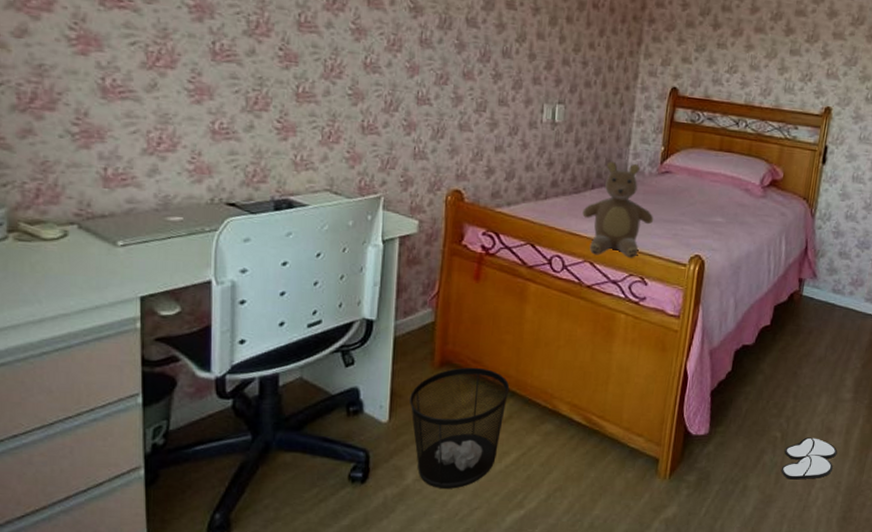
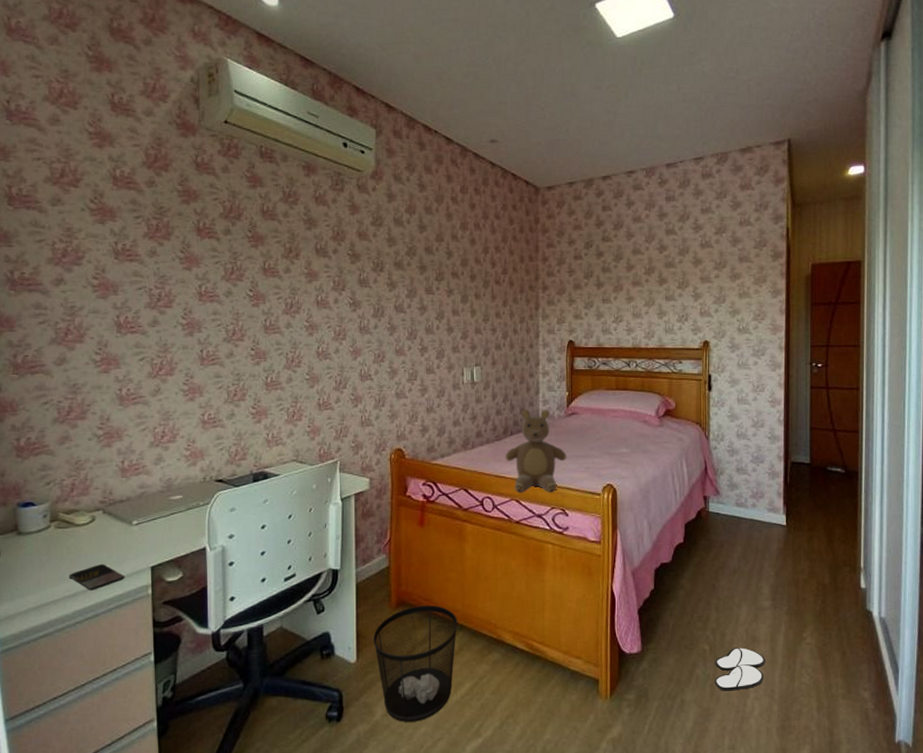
smartphone: none [32,288,106,319] -> present [68,564,125,591]

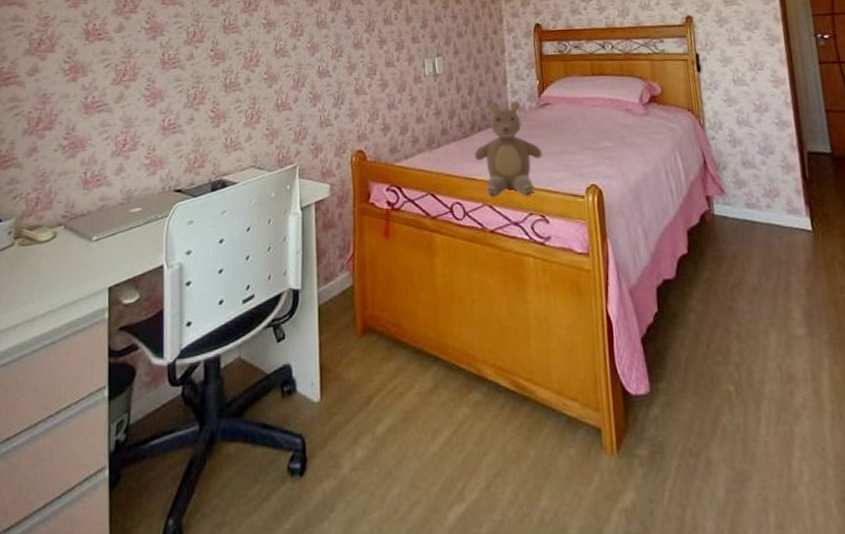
smartphone: present [68,564,125,591] -> none [28,285,83,316]
waste bin: present [373,605,458,722] -> none [338,331,432,479]
slippers: present [714,647,766,691] -> none [744,389,810,448]

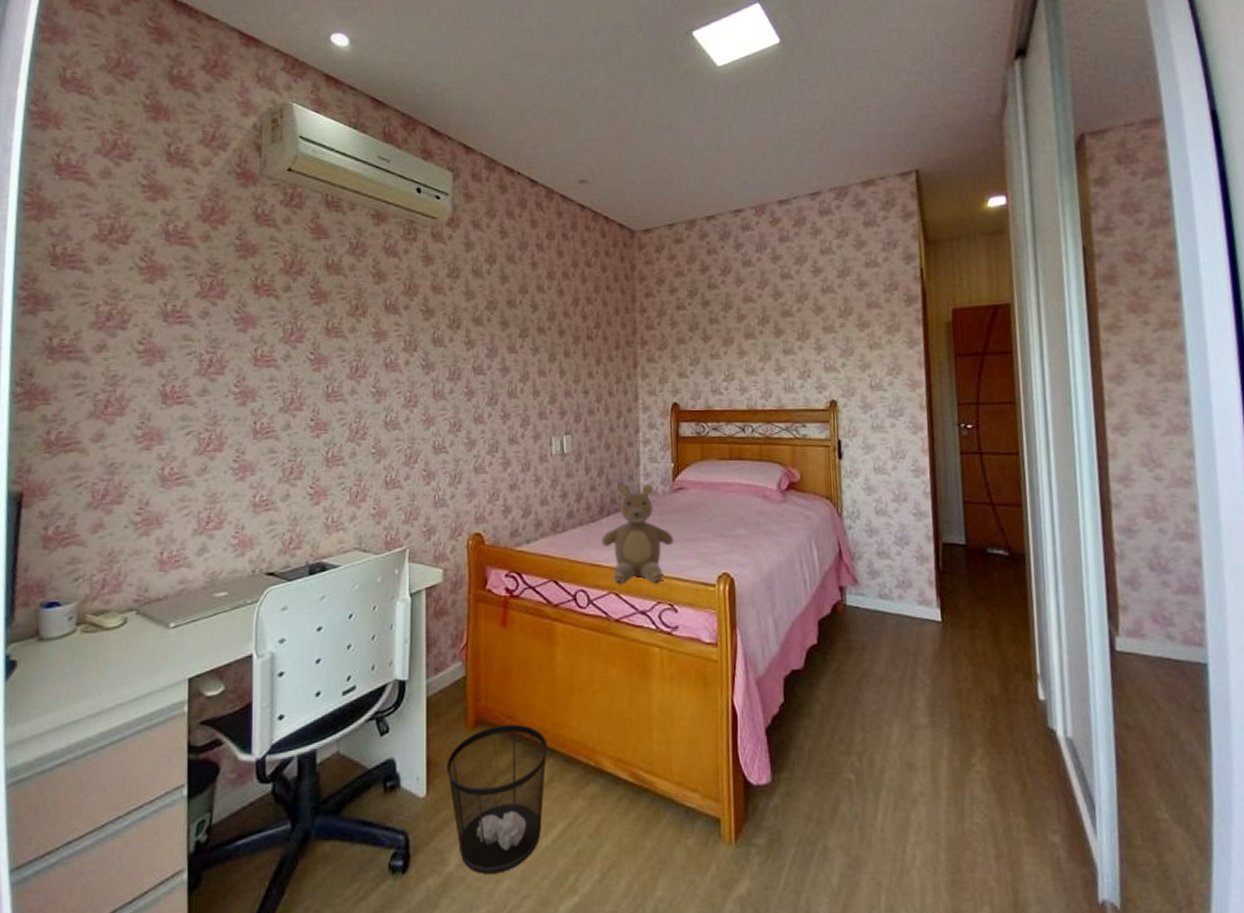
waste bin: none [338,331,432,479] -> present [446,724,548,874]

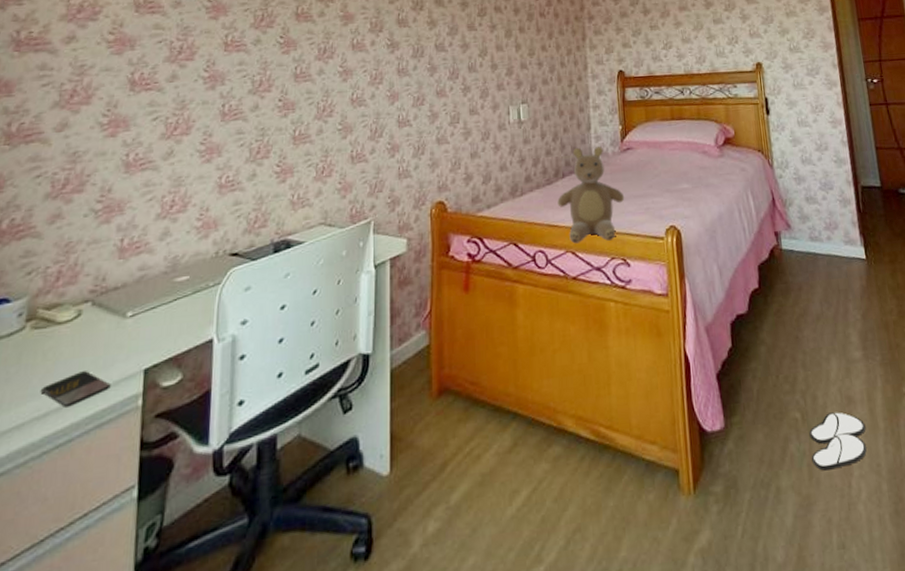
smartphone: none [93,676,158,709] -> present [40,371,111,409]
waste bin: present [446,724,548,874] -> none [410,389,511,553]
slippers: none [863,777,927,834] -> present [809,412,867,471]

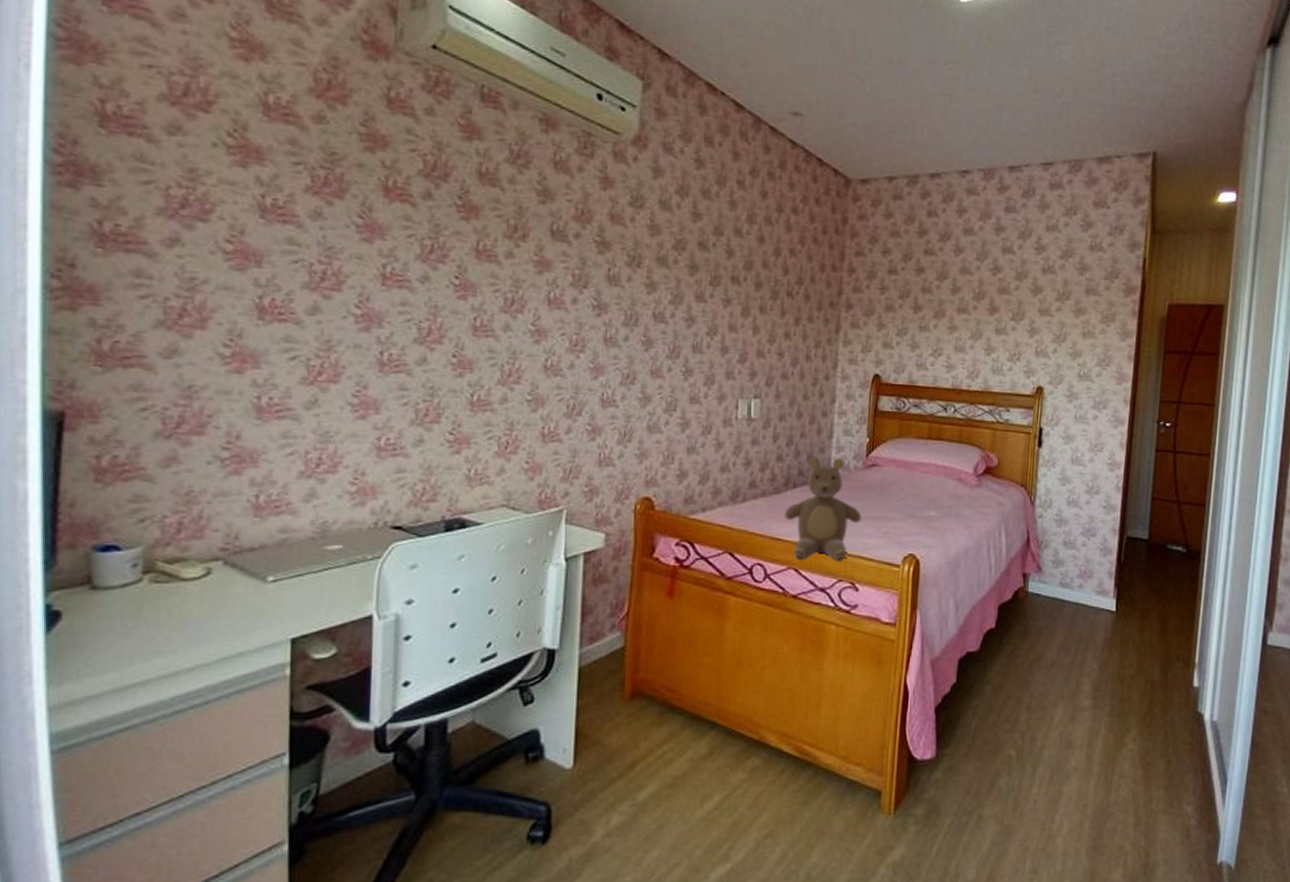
smartphone: present [40,371,111,409] -> none [167,633,252,670]
slippers: present [809,412,867,471] -> none [1019,754,1080,805]

